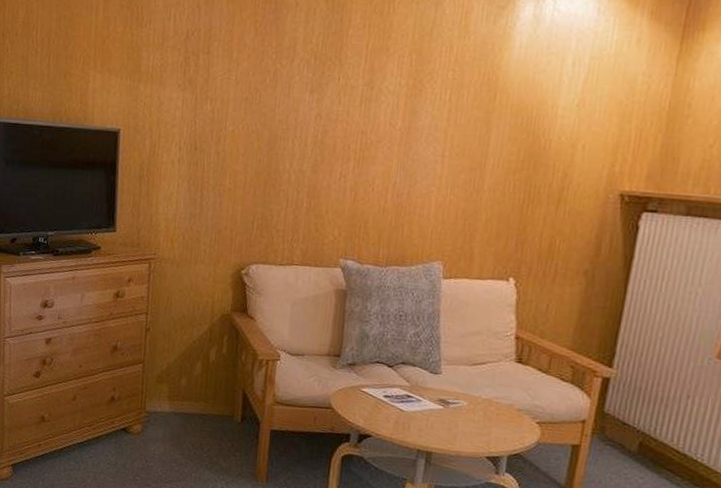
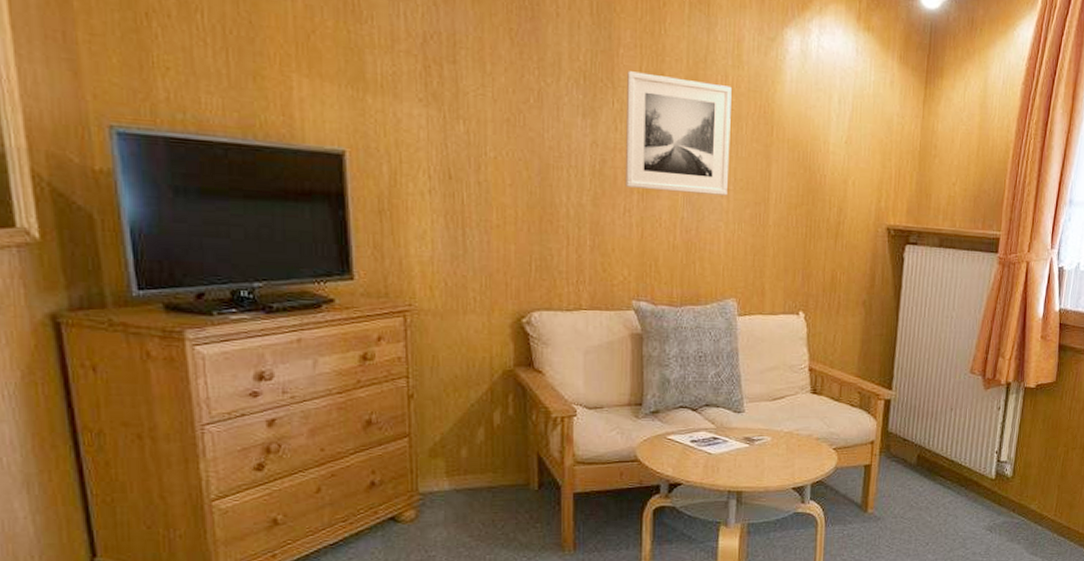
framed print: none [343,49,456,162] -> present [626,71,732,196]

